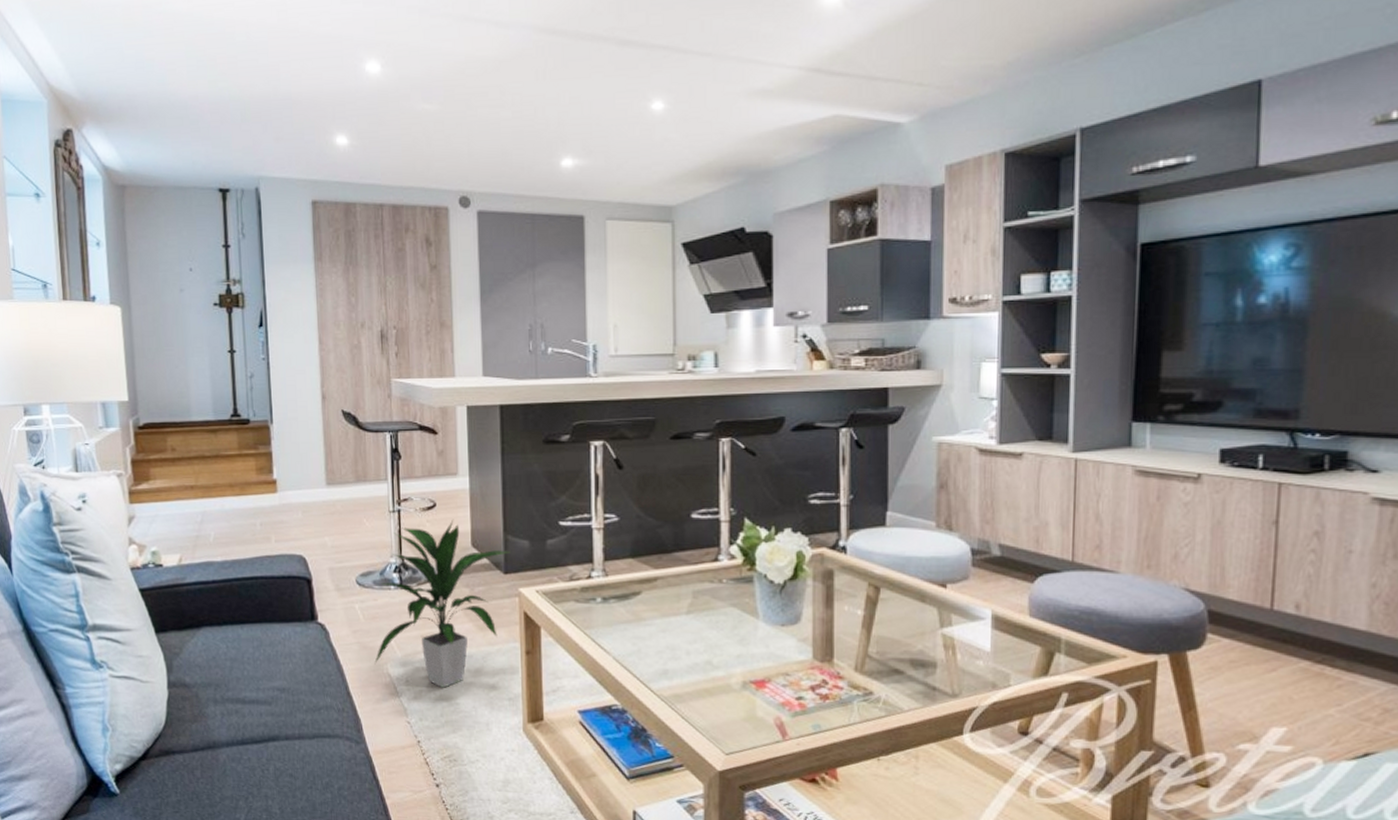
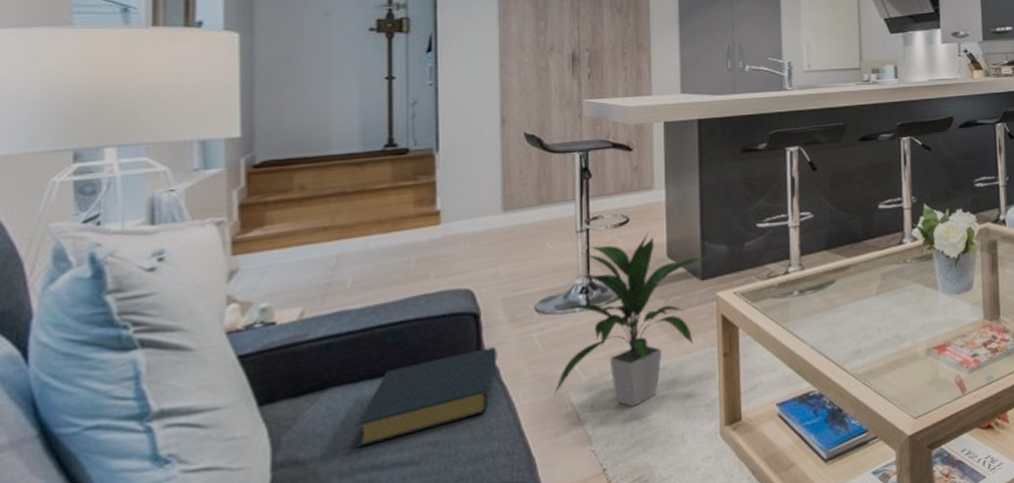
hardback book: none [224,611,328,681] -> present [356,347,498,448]

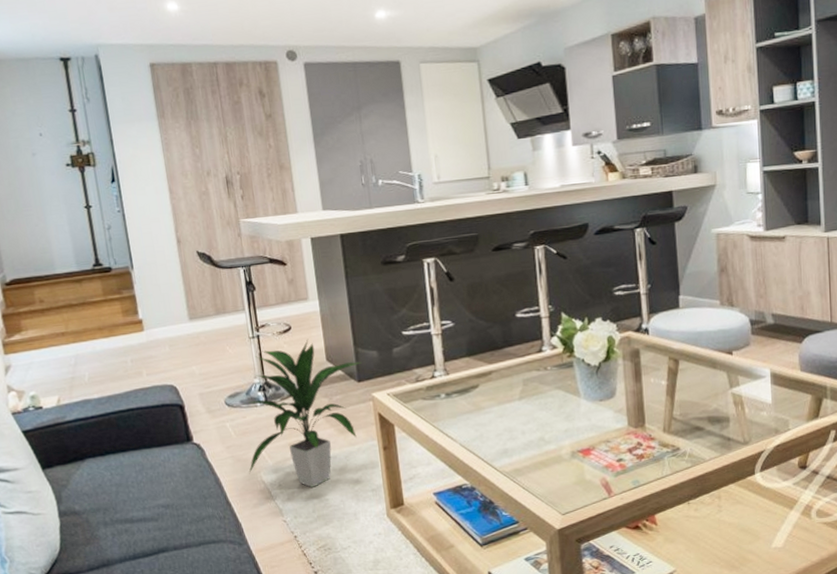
hardback book: present [356,347,498,448] -> none [109,433,203,505]

